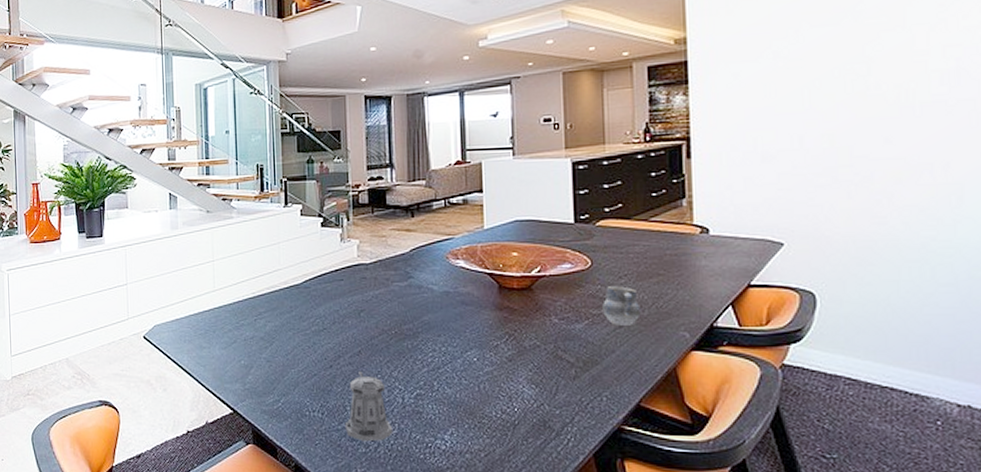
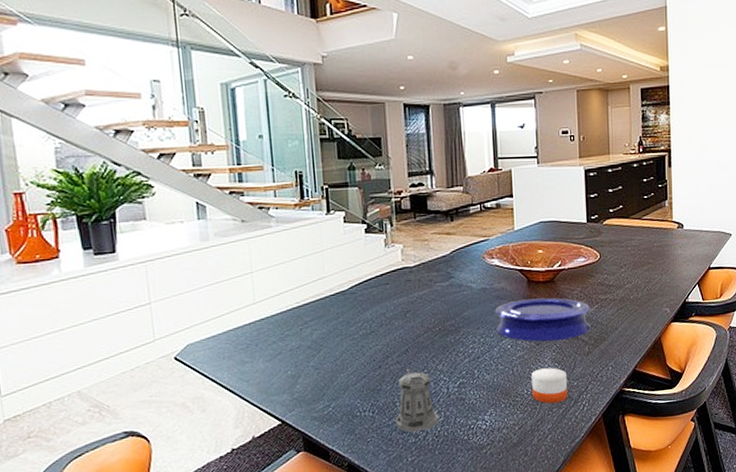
plate: none [459,307,579,359] -> present [495,297,591,342]
candle: none [502,389,547,433] -> present [531,367,567,404]
cup: present [602,286,641,325] -> none [608,274,636,307]

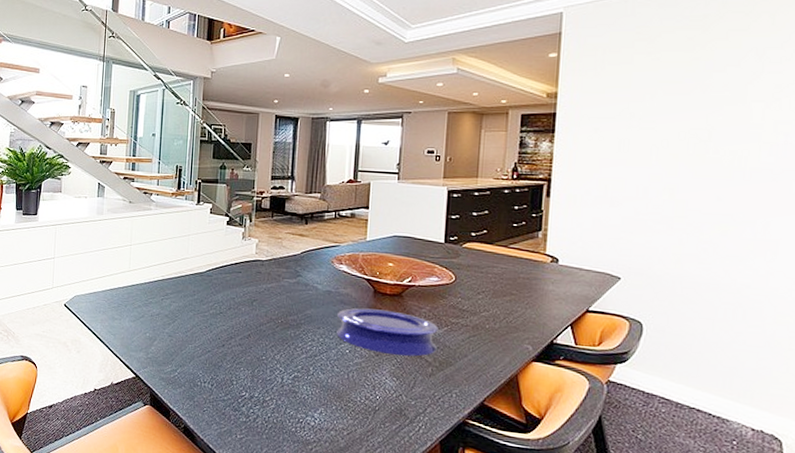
pepper shaker: present [395,368,440,433] -> none [230,351,271,413]
candle: present [531,367,567,404] -> none [365,379,404,418]

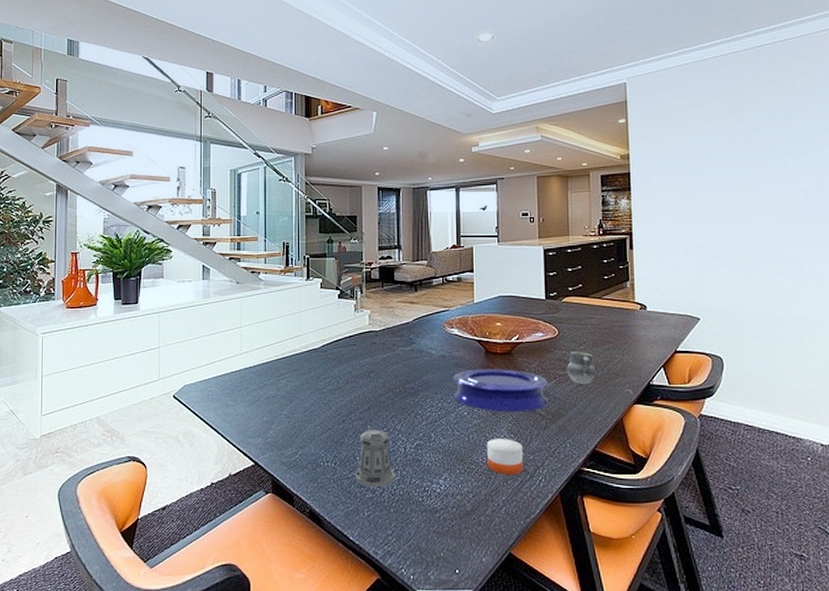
pepper shaker: none [230,351,271,413] -> present [354,424,396,488]
candle: none [365,379,404,418] -> present [487,439,523,475]
cup: none [460,300,493,335] -> present [567,352,596,384]

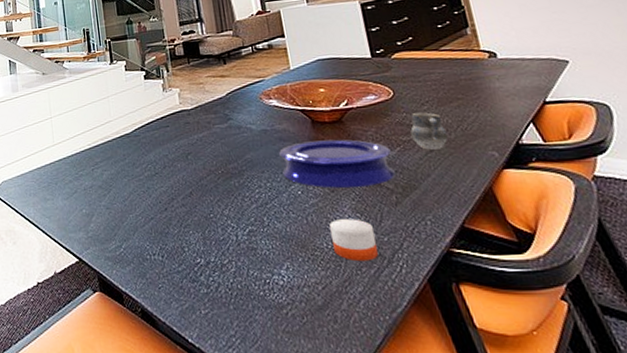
pepper shaker: present [354,424,396,488] -> none [184,211,232,282]

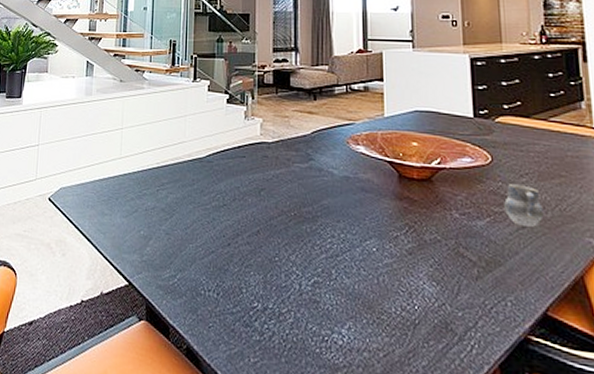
plate: present [279,139,396,189] -> none [359,196,481,255]
candle: present [329,219,378,262] -> none [402,285,449,335]

